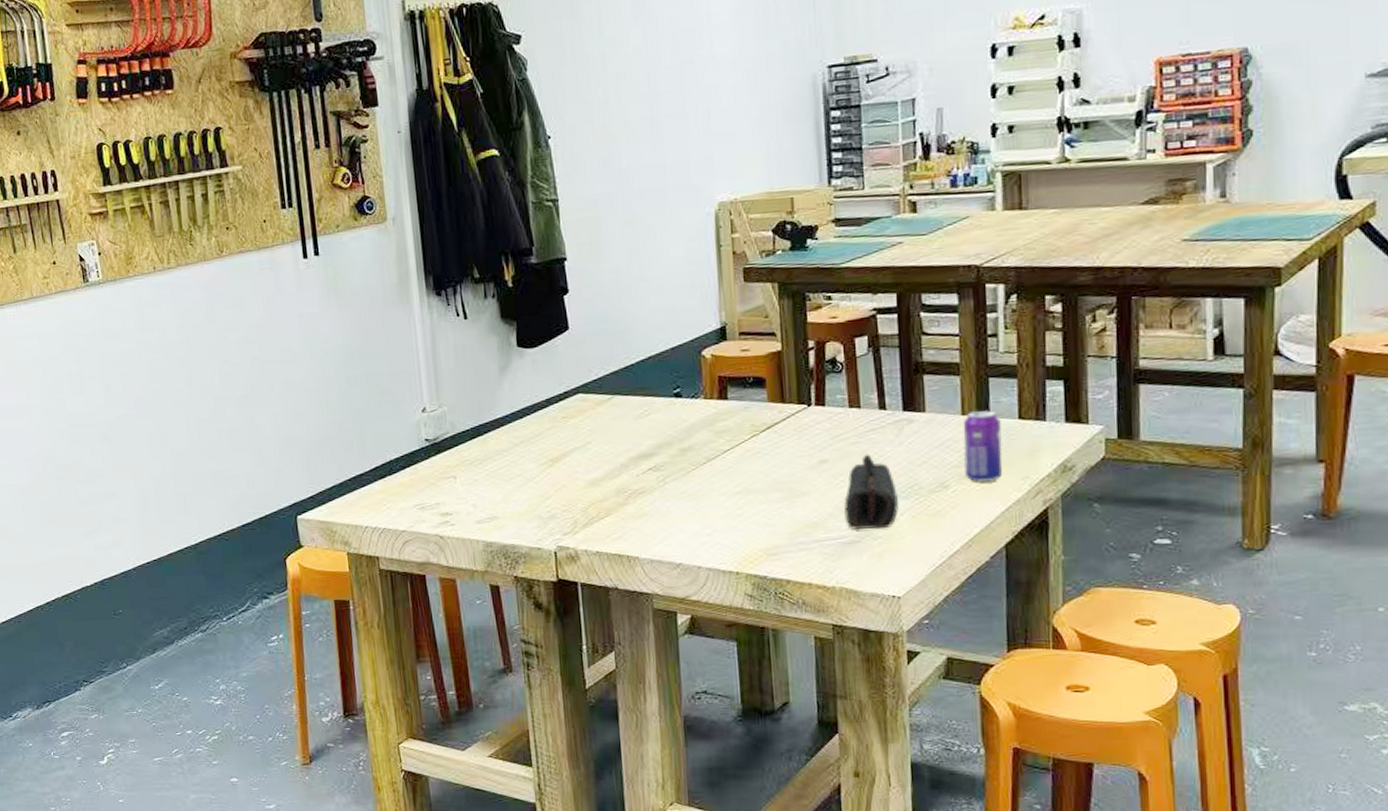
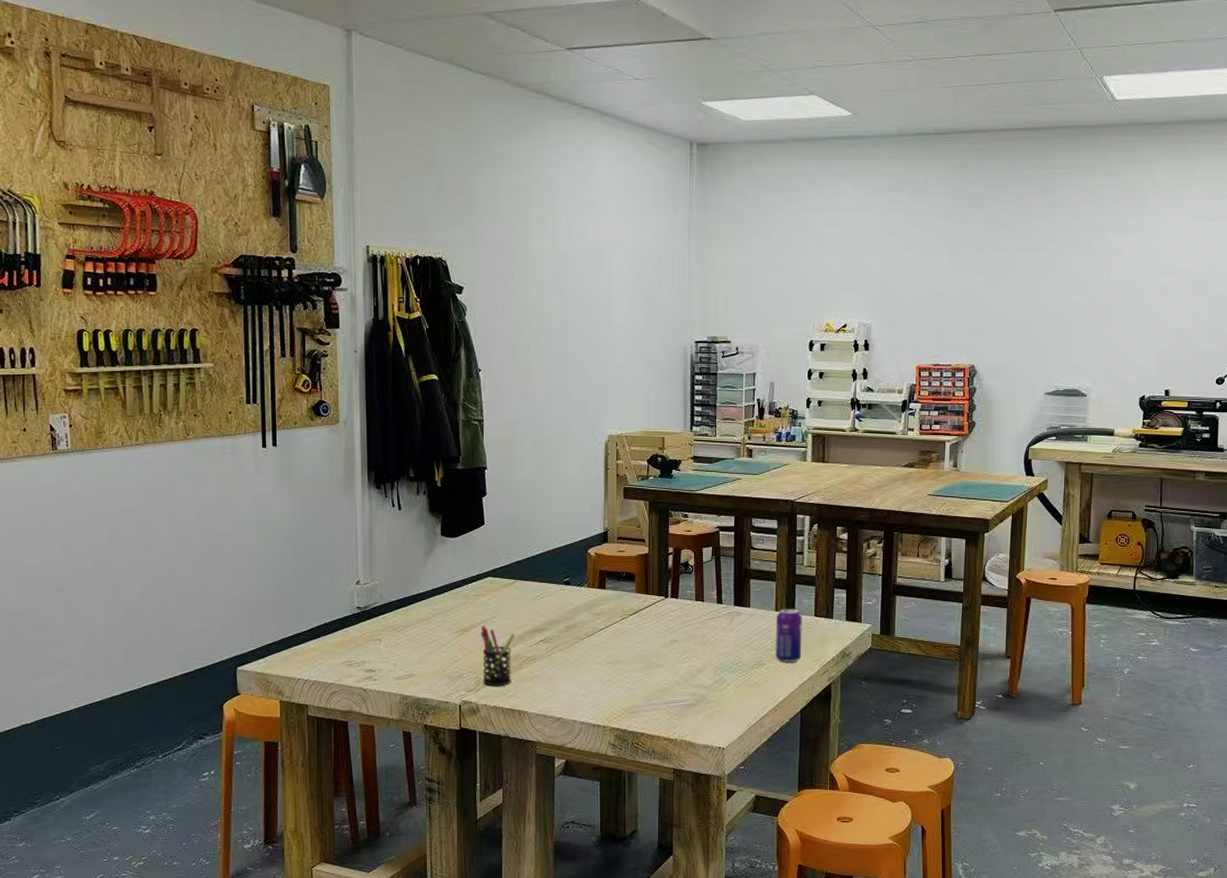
pen holder: none [573,454,617,527] -> present [481,626,515,686]
pencil case: present [844,454,898,530] -> none [688,637,727,695]

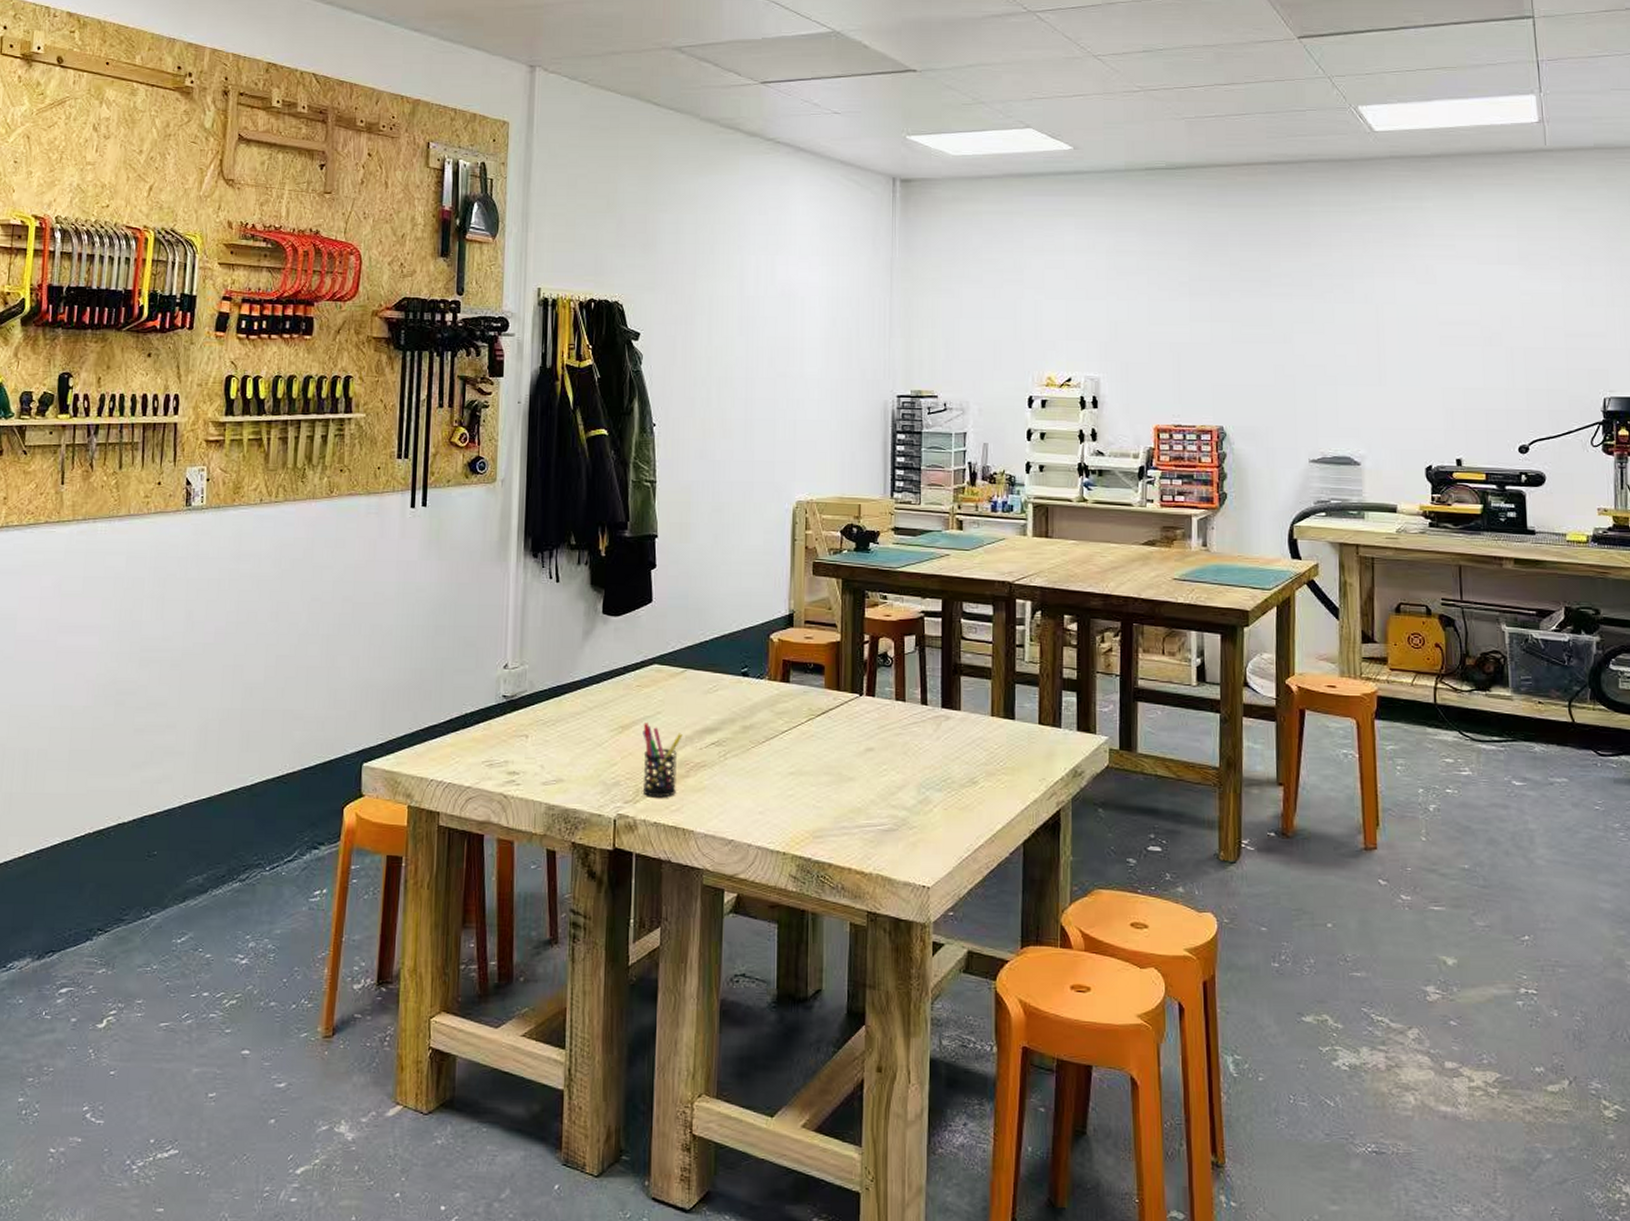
beverage can: present [775,609,803,662] -> none [991,714,1025,781]

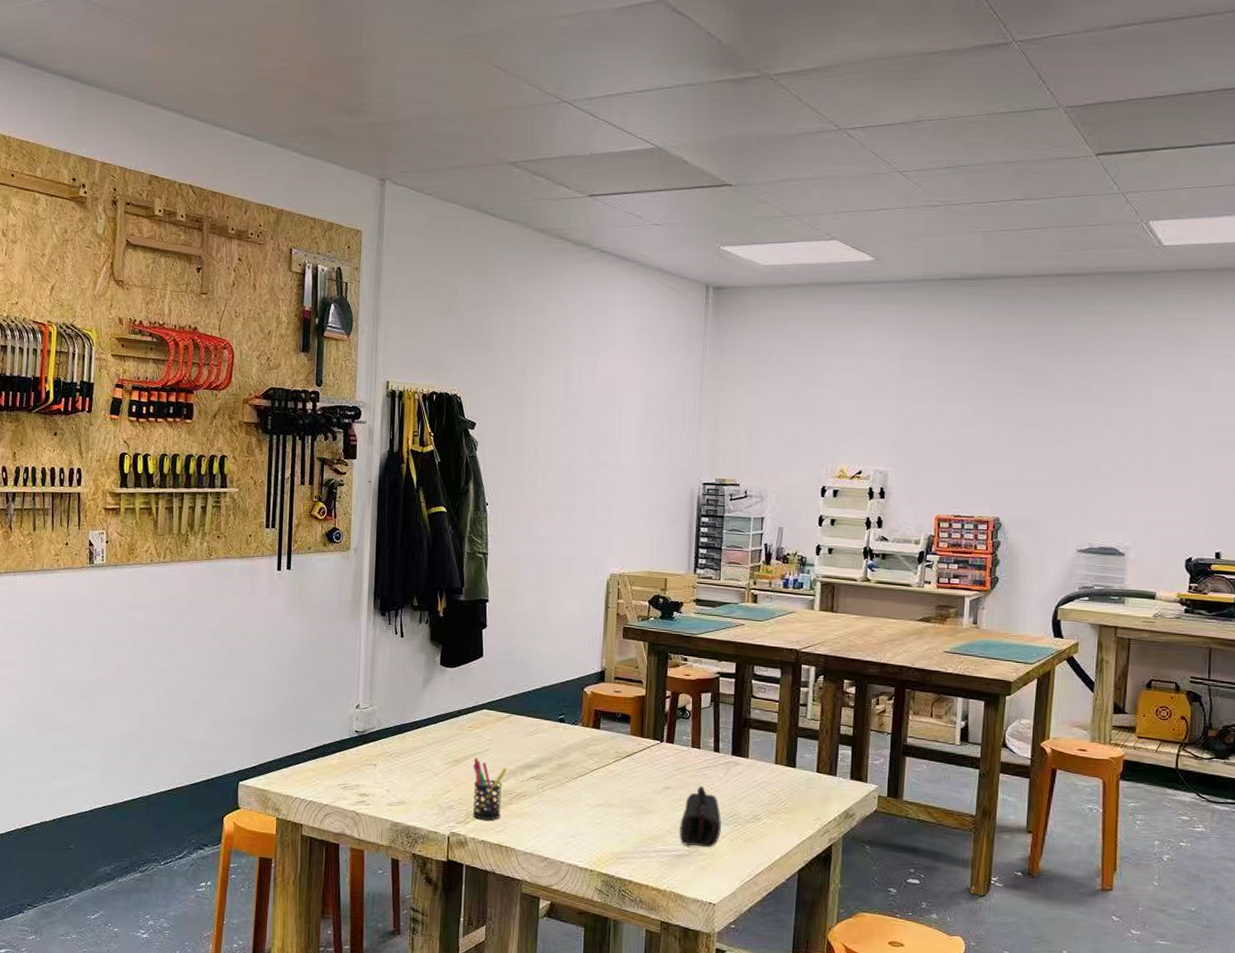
pencil case: none [885,745,932,819] -> present [679,786,721,848]

